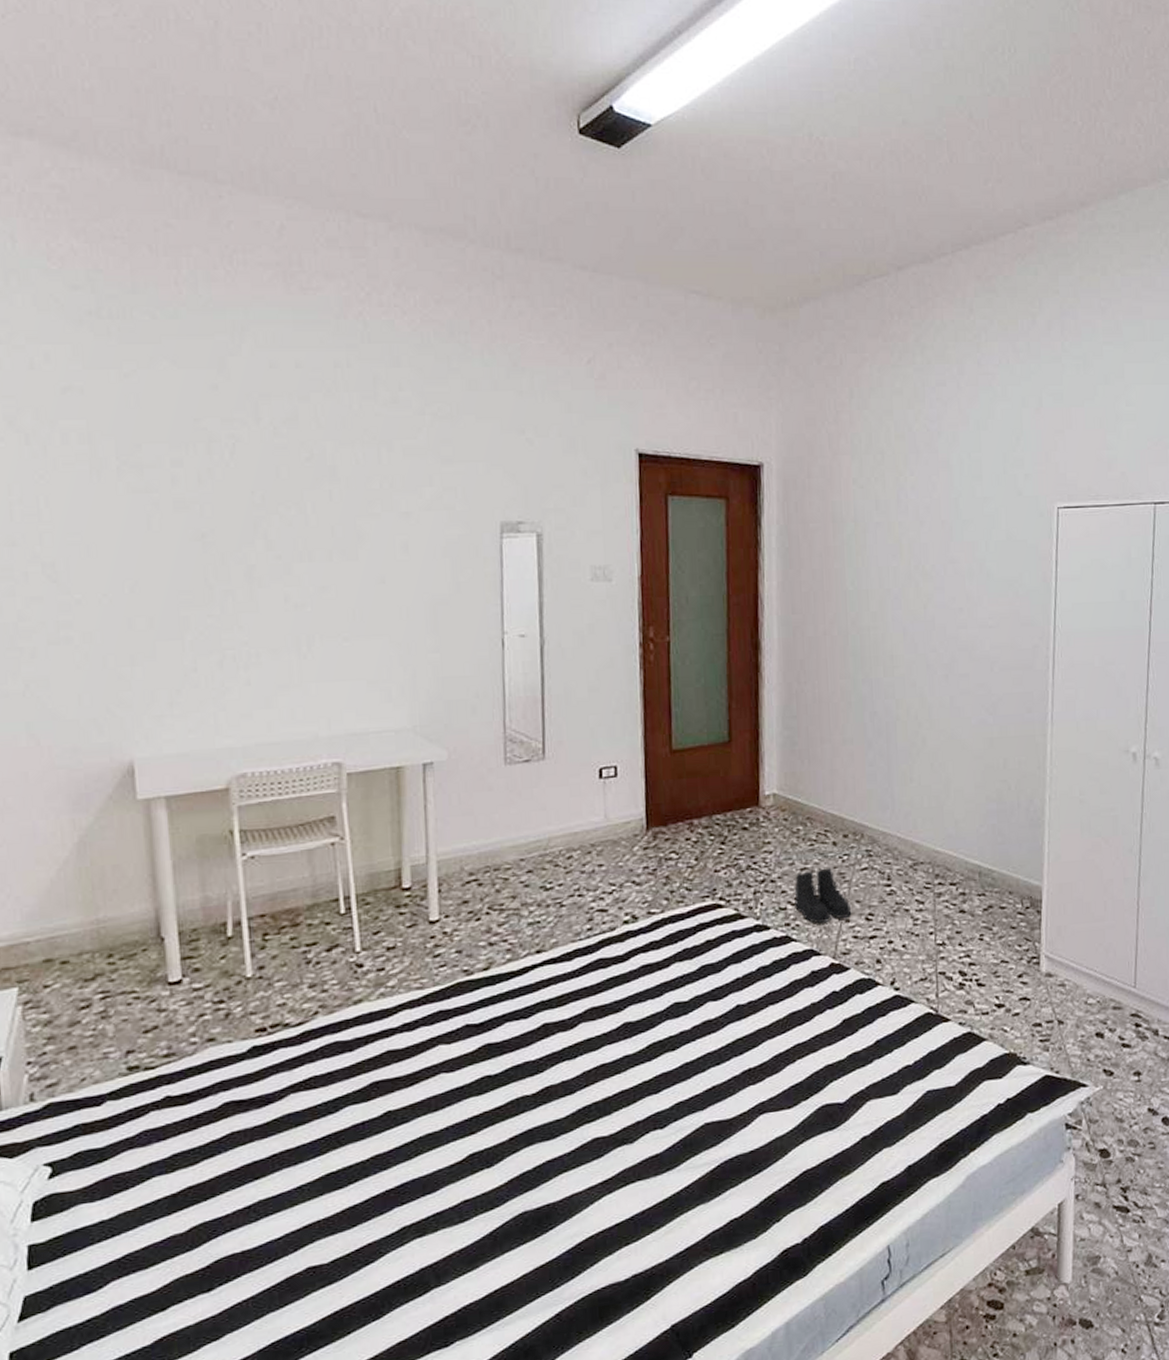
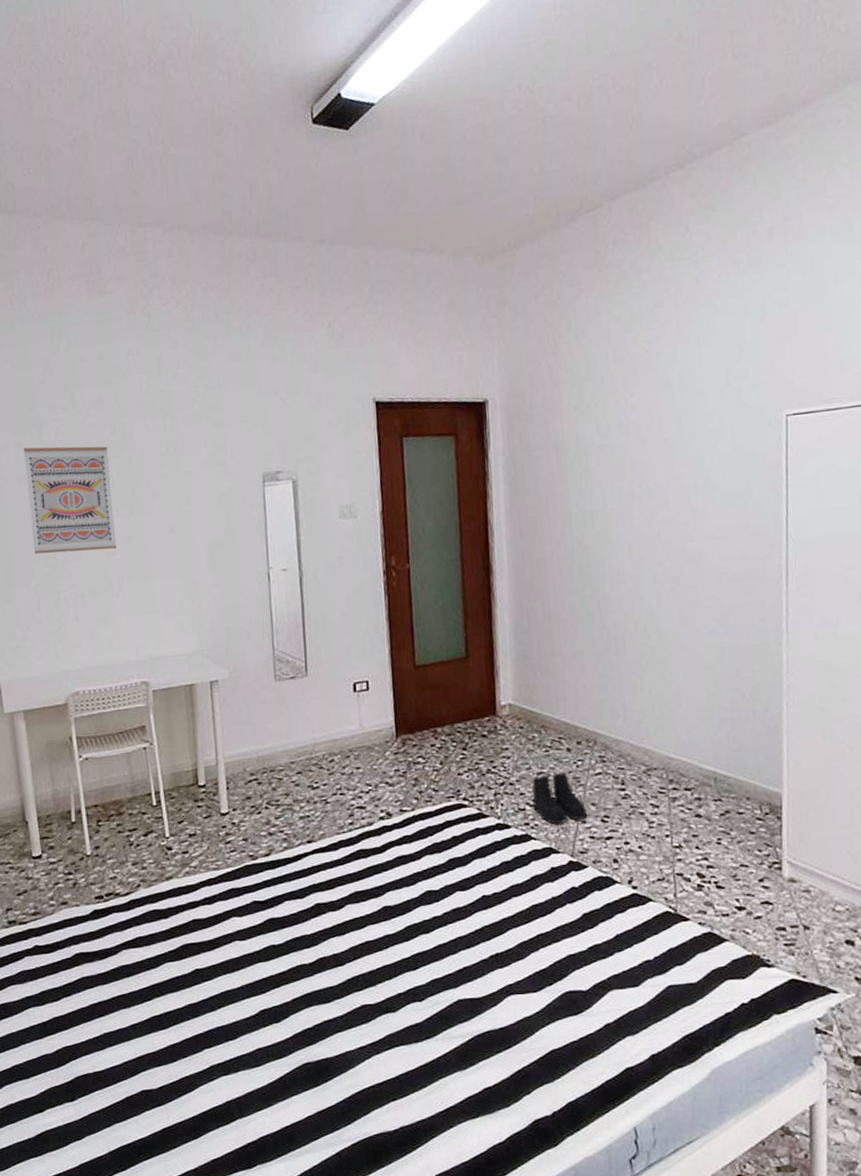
wall art: none [184,466,308,601] -> present [23,446,117,554]

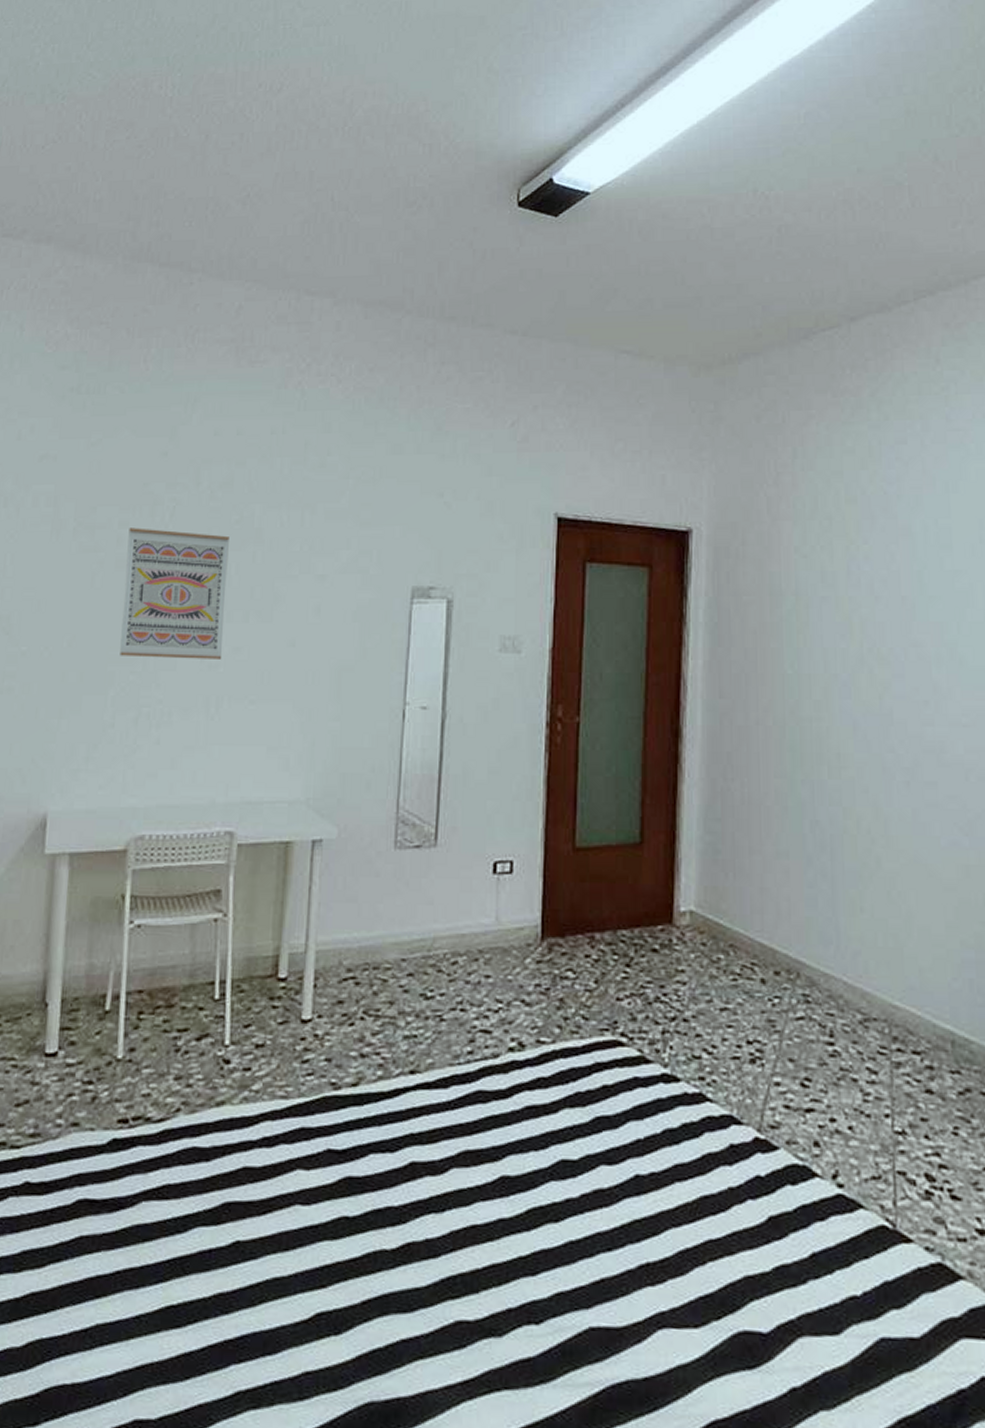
boots: present [532,772,588,824] -> none [711,1011,783,1083]

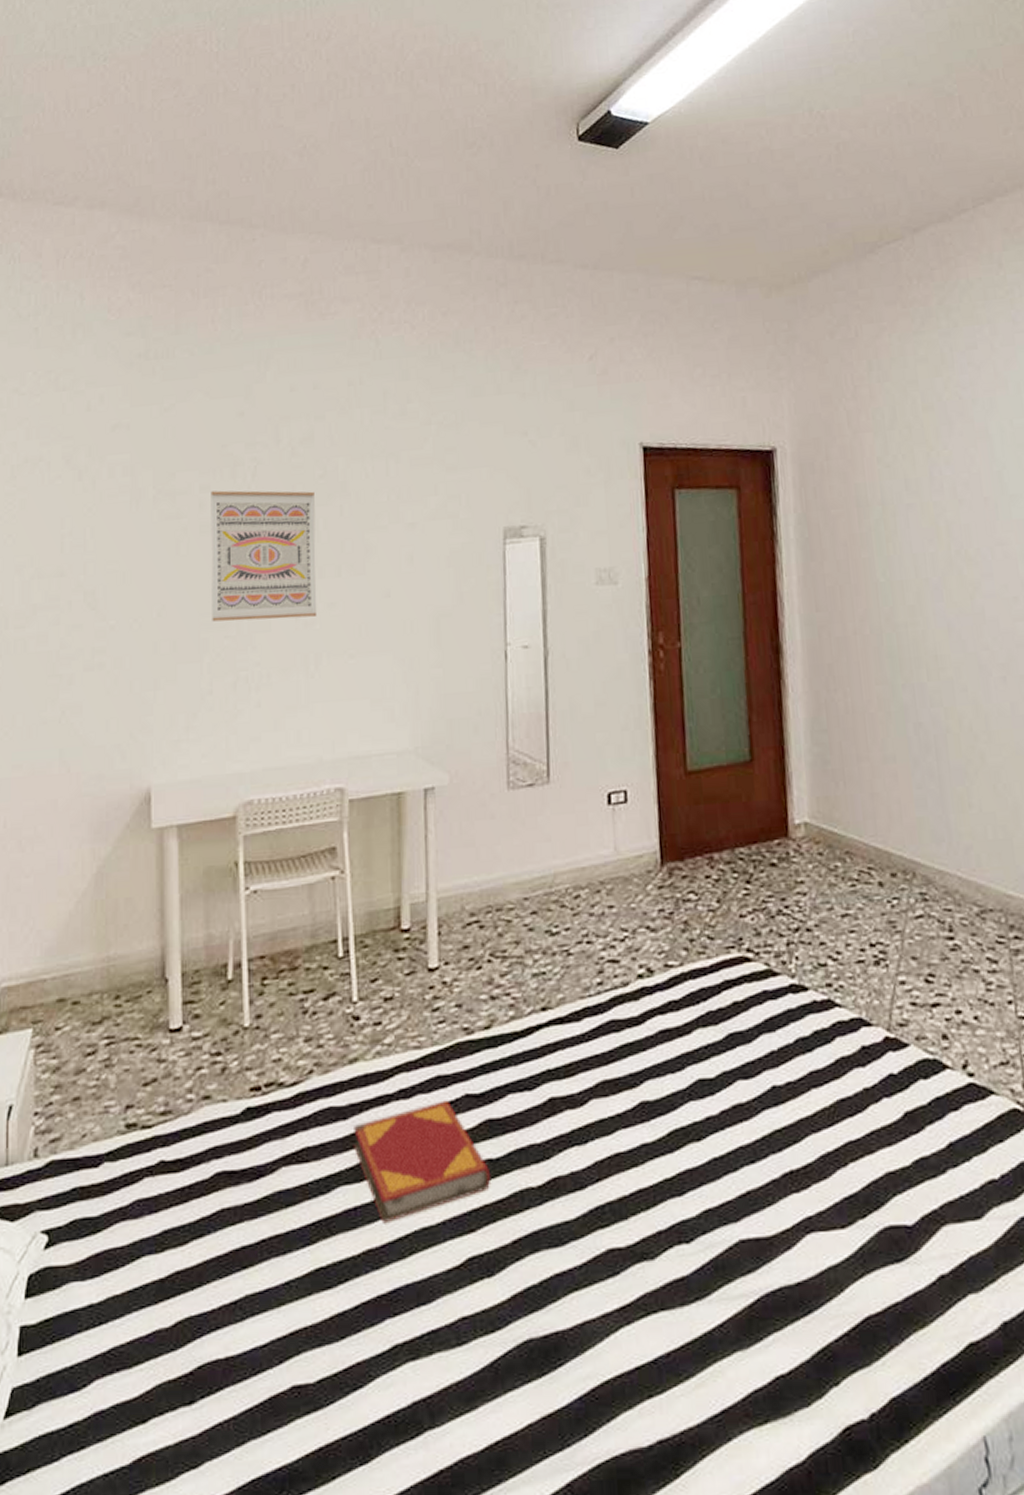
hardback book: none [213,1153,345,1270] -> present [353,1100,490,1224]

